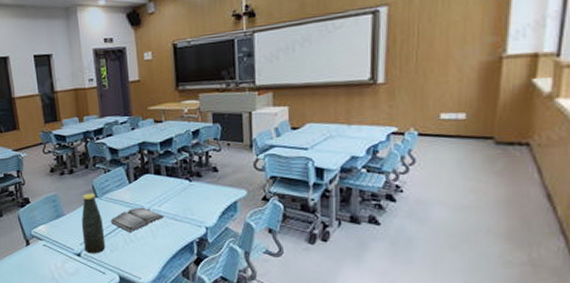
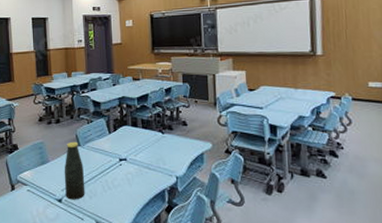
hardback book: present [110,207,165,233] -> none [91,156,140,181]

